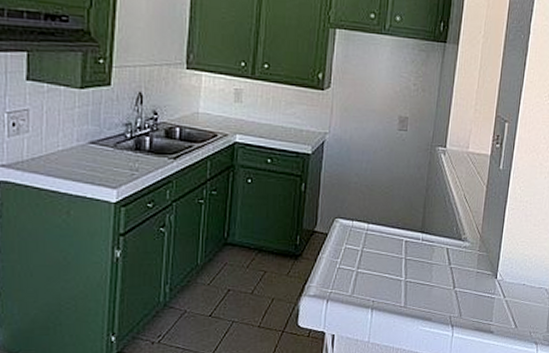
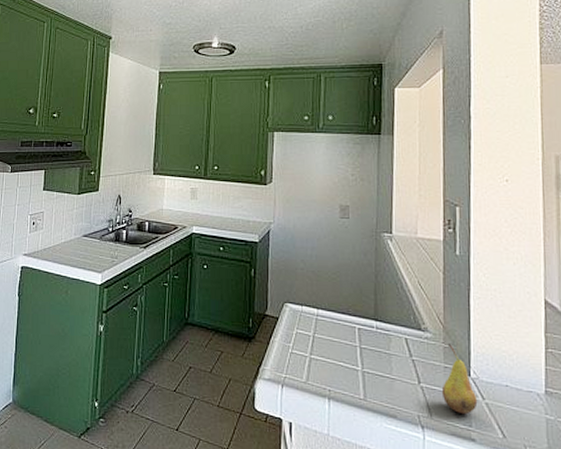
fruit: none [471,251,500,312] -> present [441,344,478,415]

